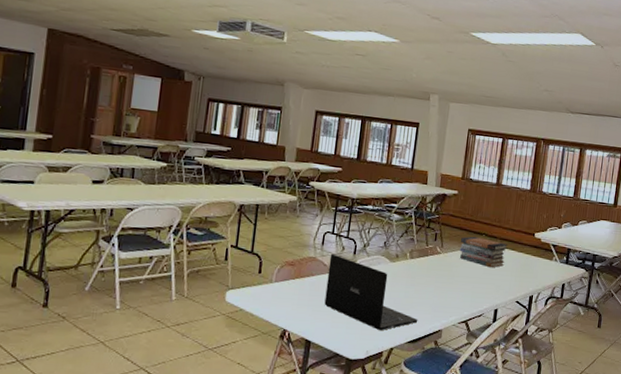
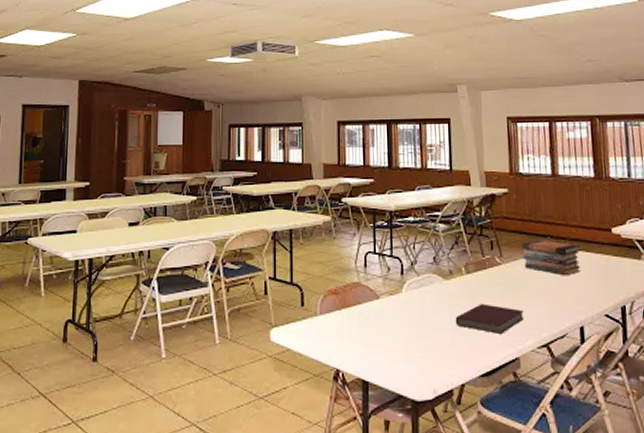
laptop: present [324,253,418,330] -> none [375,276,489,363]
notebook: none [394,284,453,310] -> present [455,304,524,334]

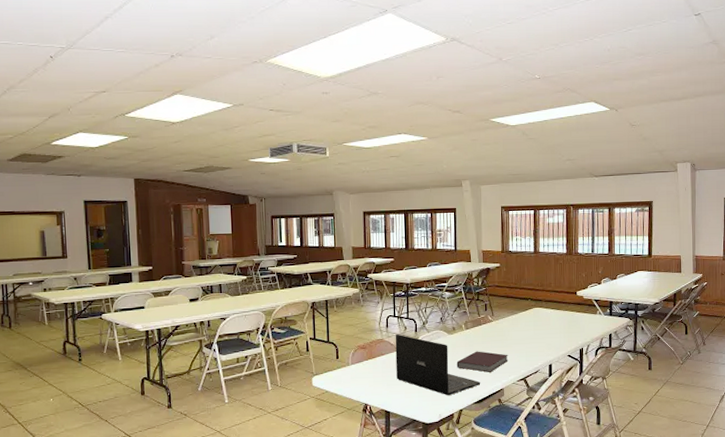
laptop: none [375,276,489,363] -> present [395,334,481,395]
book stack: present [522,240,581,276] -> none [509,302,553,328]

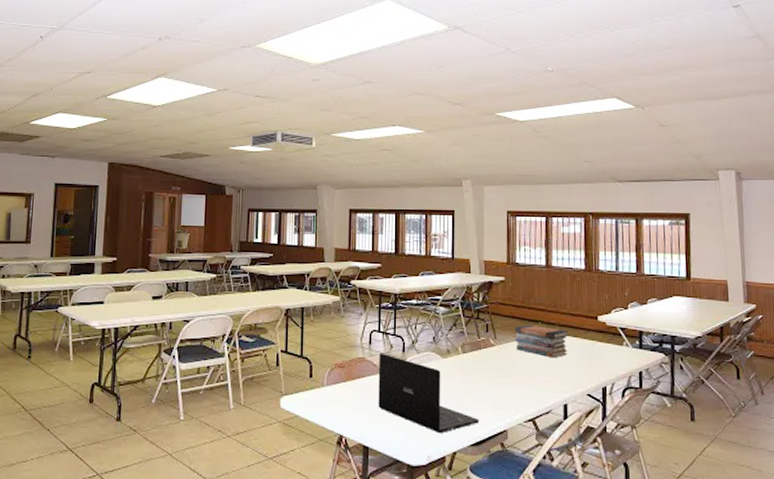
notebook: present [456,351,508,372] -> none [450,380,514,408]
book stack: none [509,302,553,328] -> present [515,324,569,358]

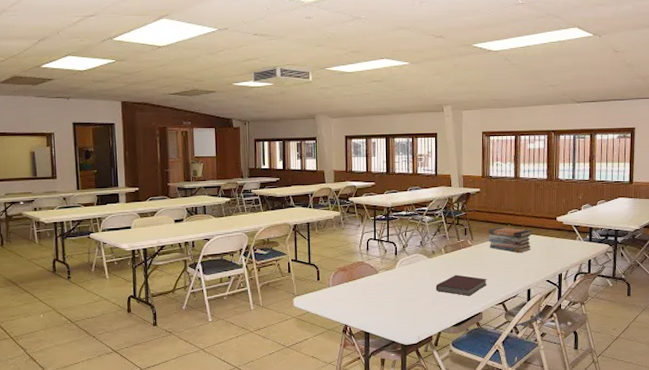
laptop: present [378,353,480,433] -> none [375,257,460,318]
notebook: none [450,380,514,408] -> present [435,275,487,296]

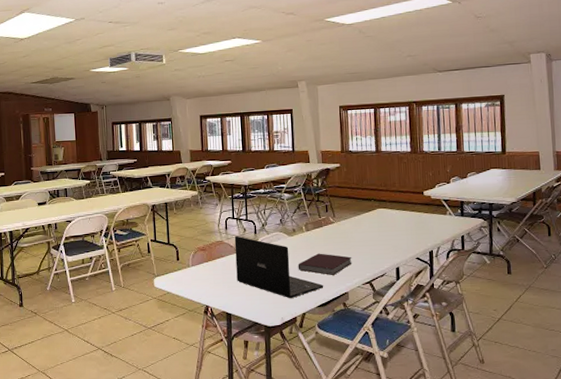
laptop: none [375,257,460,318] -> present [234,236,324,298]
book stack: present [489,227,533,253] -> none [351,202,399,230]

